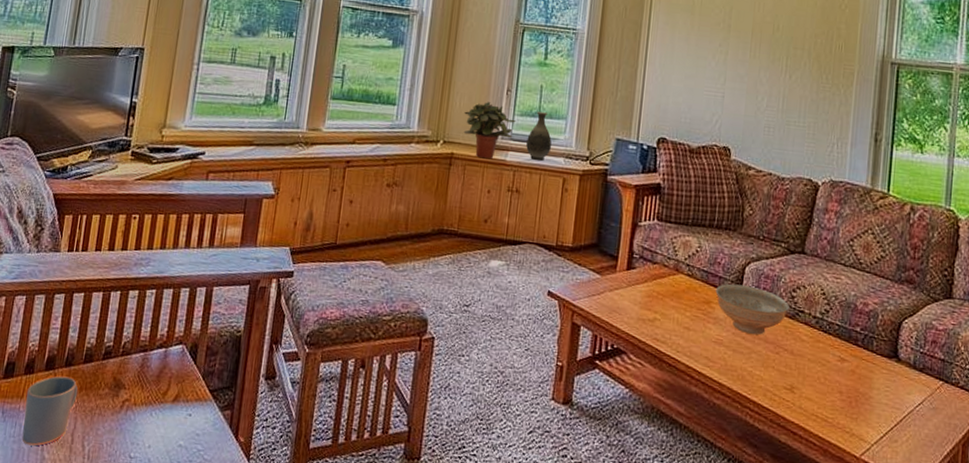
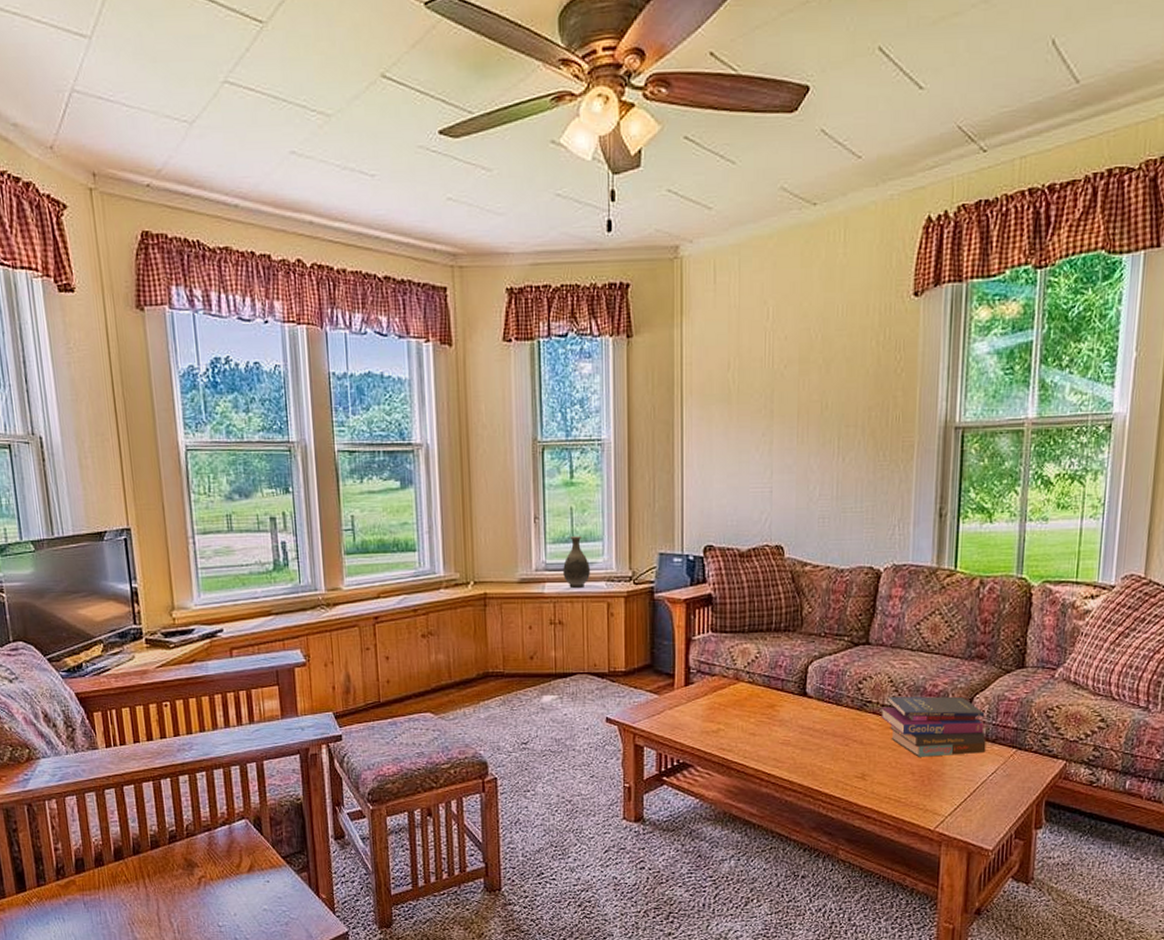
mug: present [22,375,79,446] -> none [102,864,153,929]
potted plant: present [463,102,516,159] -> none [491,533,549,594]
decorative bowl: present [715,283,789,335] -> none [779,684,856,730]
books: none [812,308,914,381] -> present [881,696,986,757]

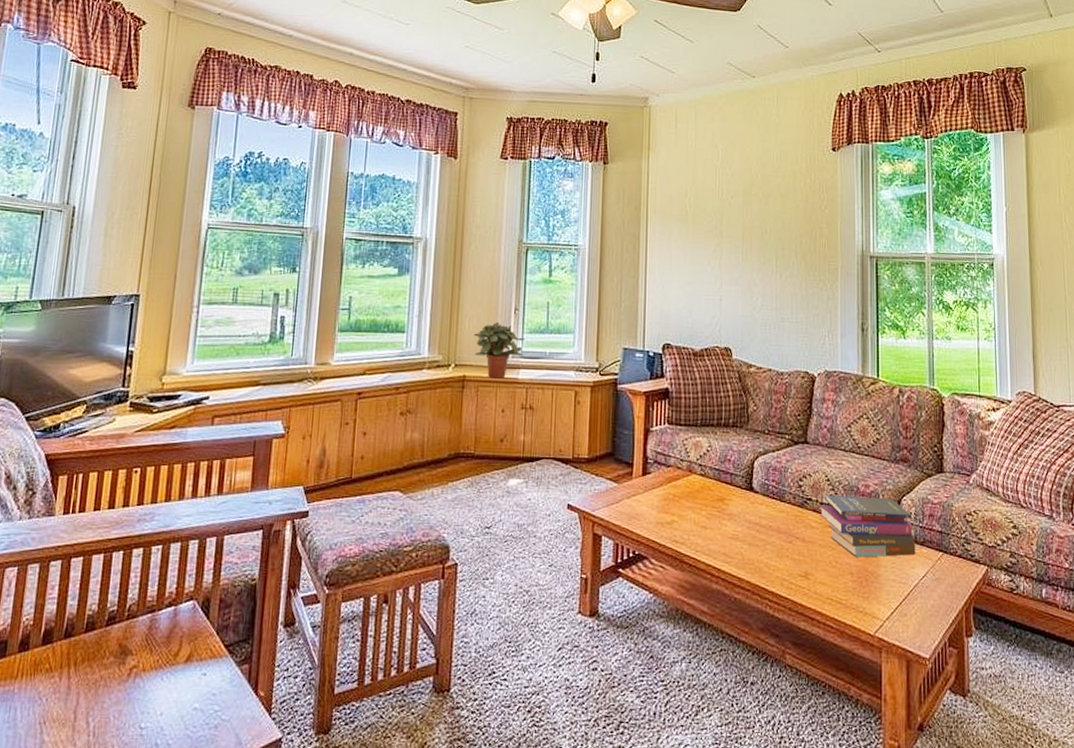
potted plant: none [491,533,549,594] -> present [474,322,525,379]
vase: present [563,536,591,589] -> none [537,328,562,377]

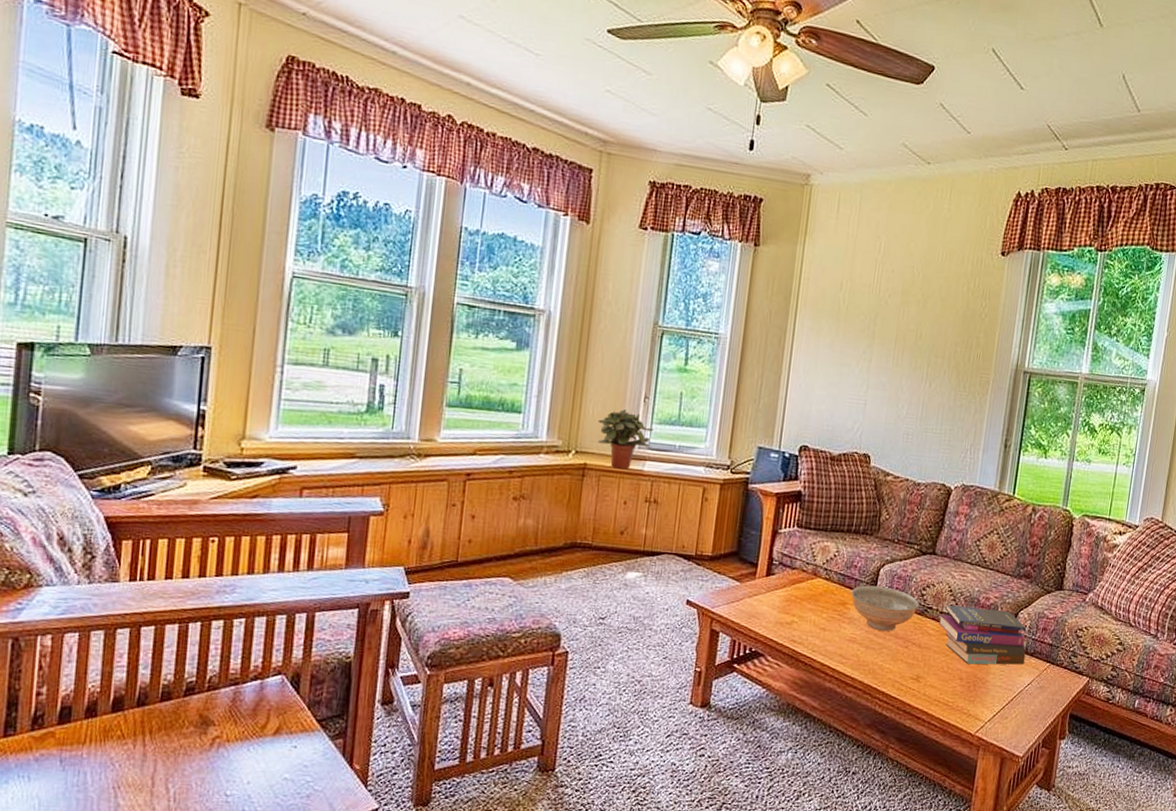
decorative bowl: none [728,479,798,526] -> present [851,585,919,631]

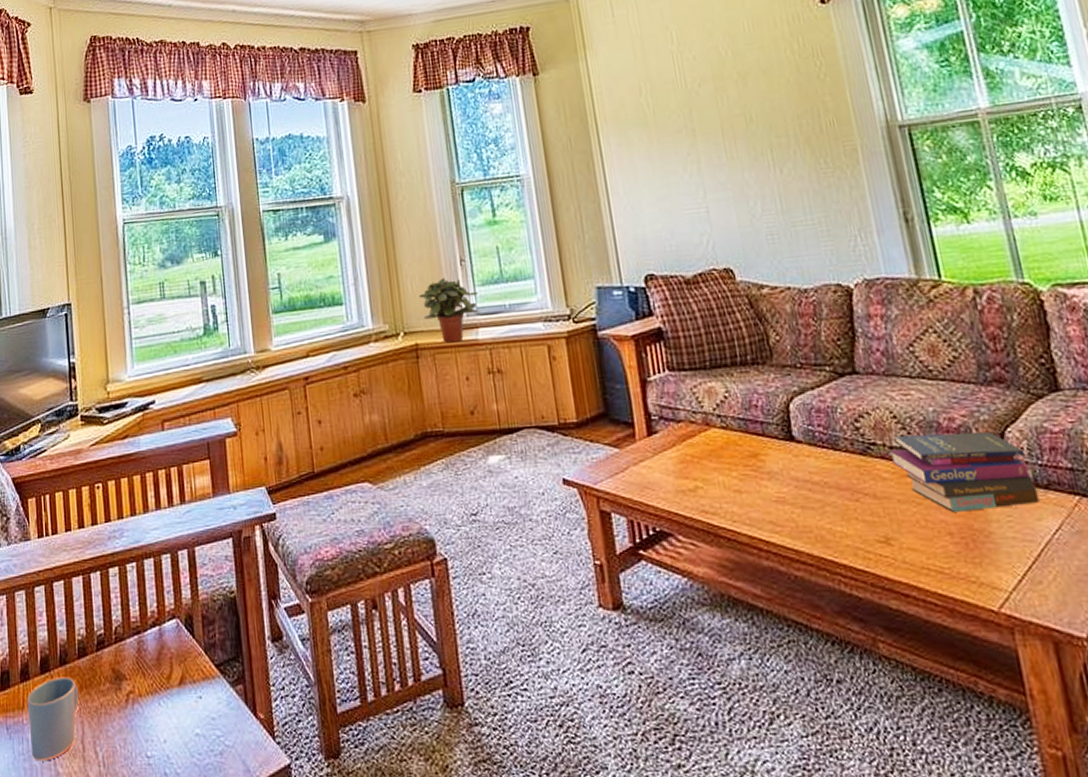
mug: none [88,717,156,794] -> present [26,677,79,761]
decorative bowl: present [851,585,919,631] -> none [760,425,857,483]

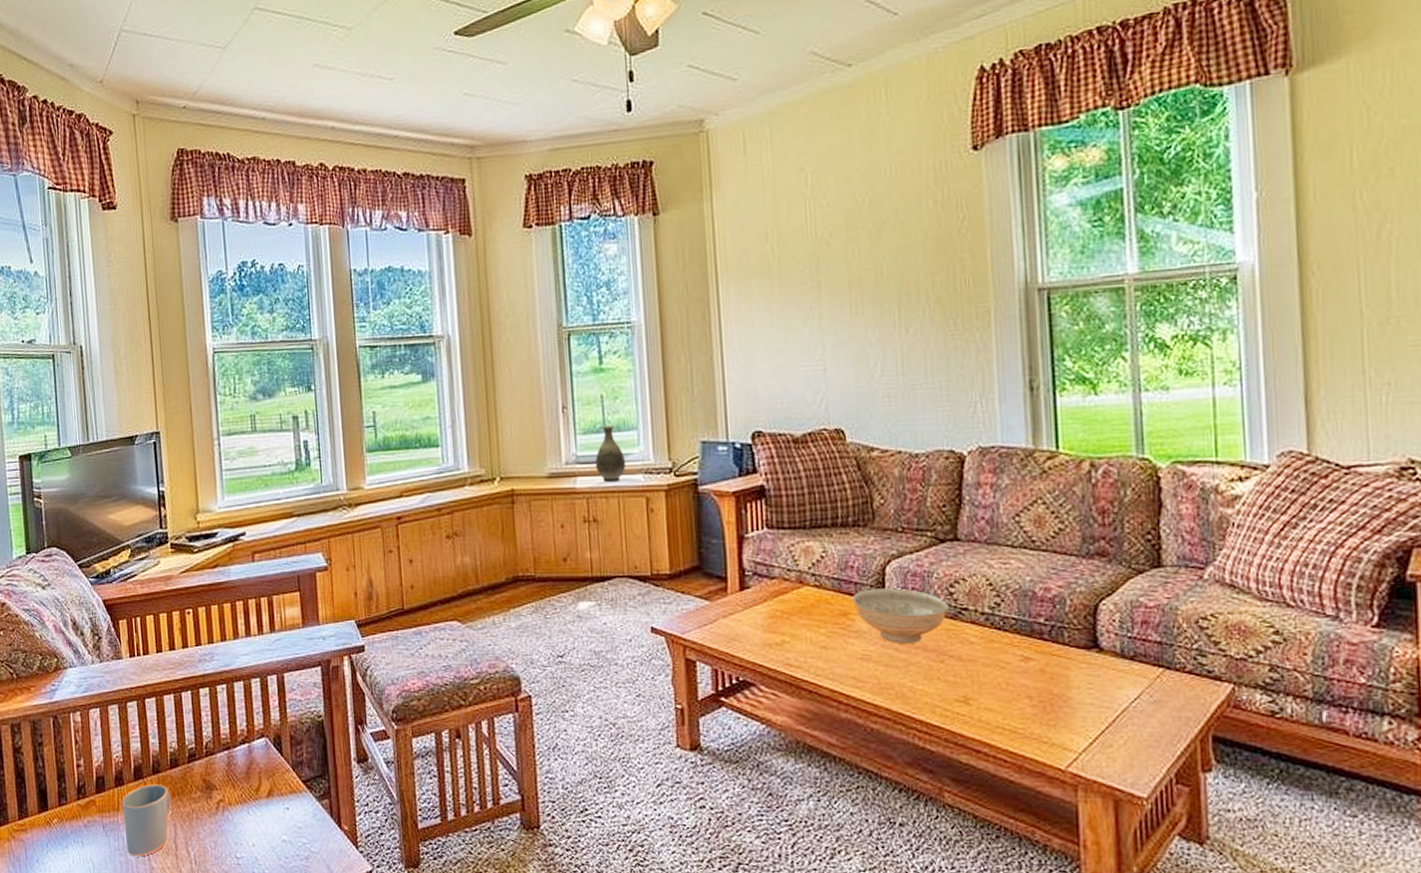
potted plant: present [419,278,479,343] -> none [518,425,579,490]
vase: none [495,275,526,333] -> present [595,425,627,483]
decorative bowl: none [760,425,857,483] -> present [852,588,949,643]
books: present [889,432,1040,512] -> none [981,602,1123,677]

